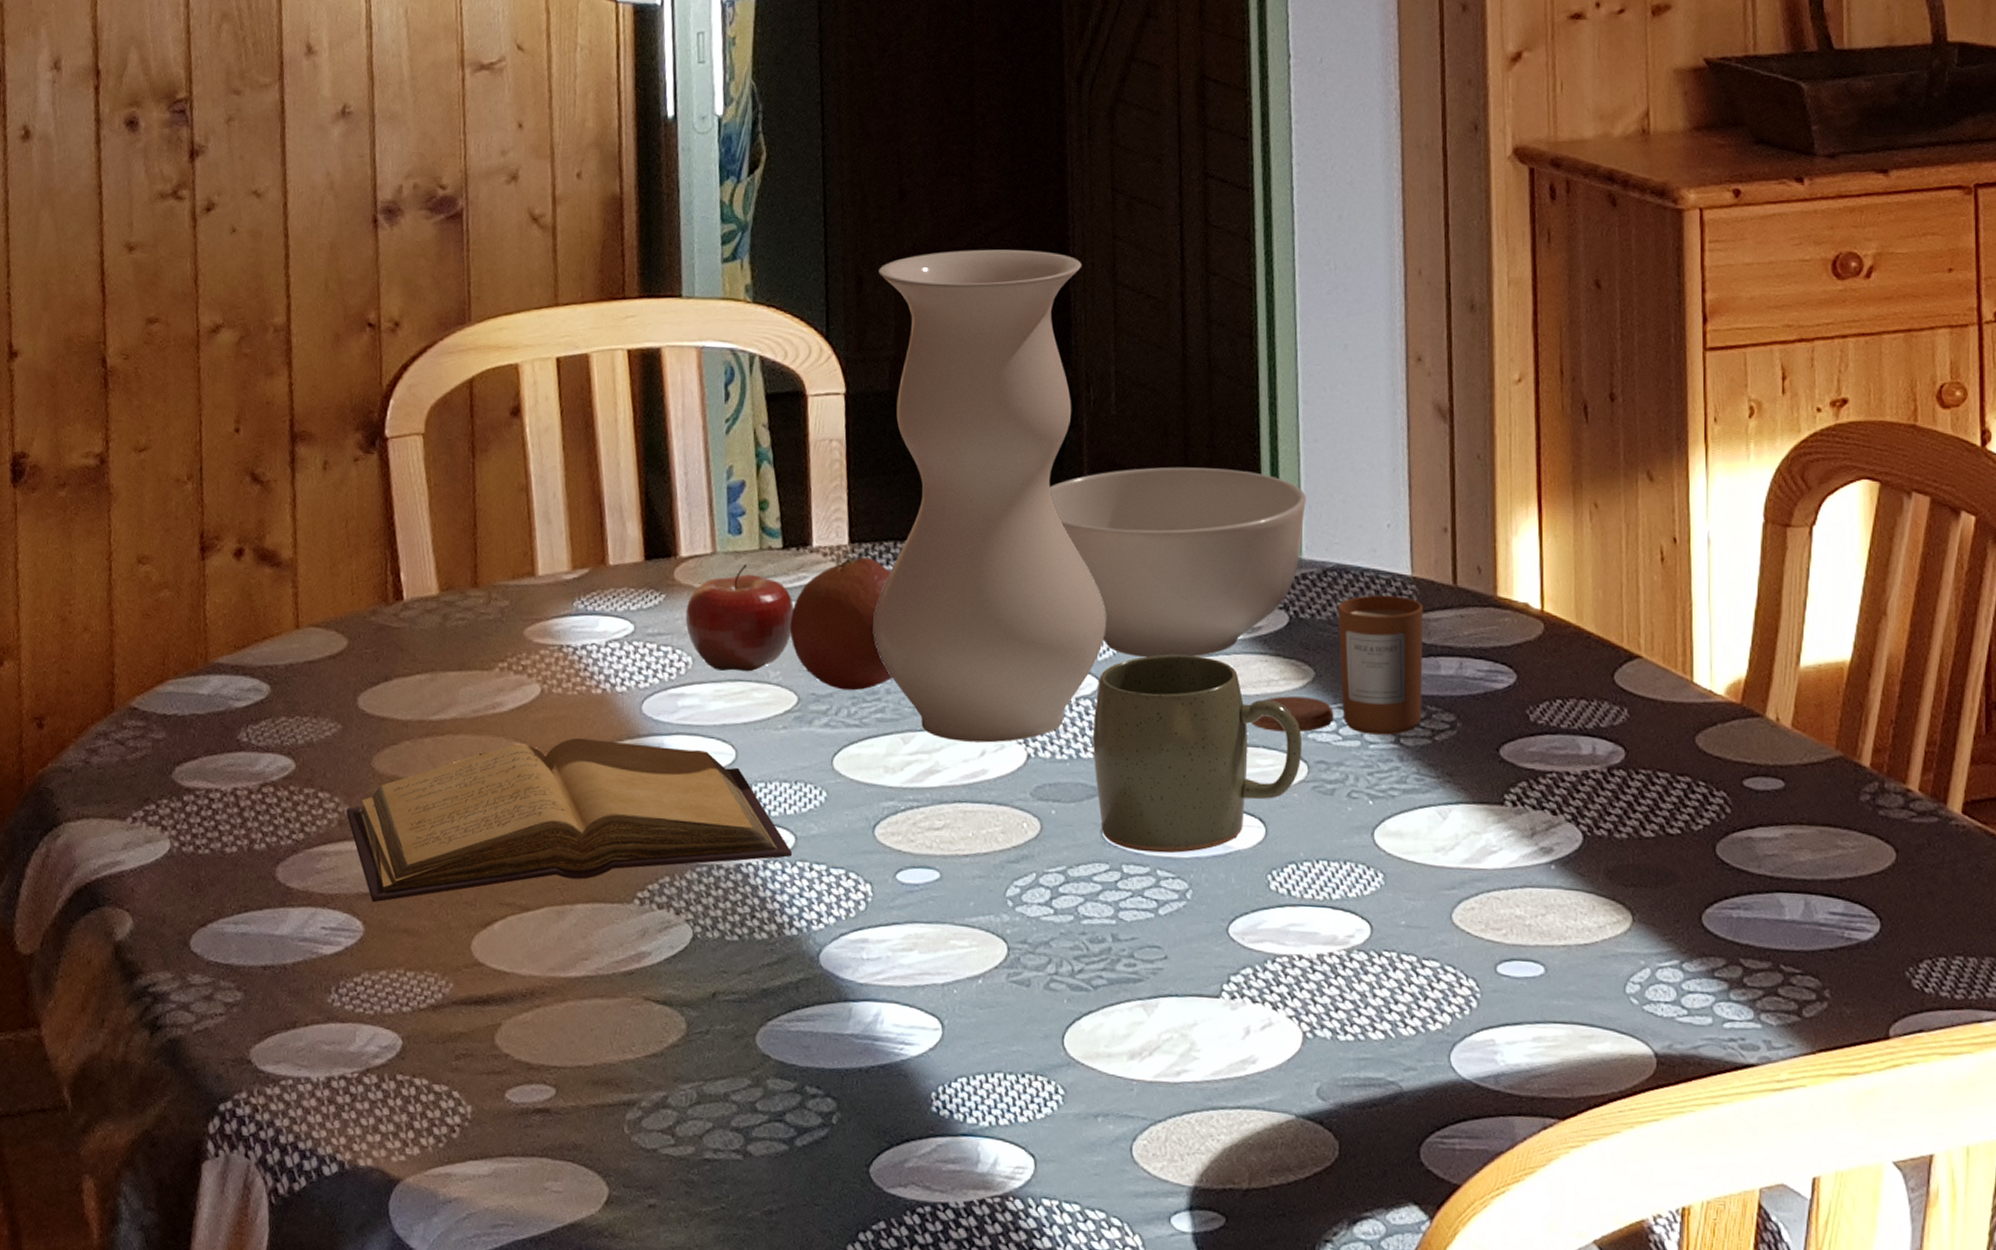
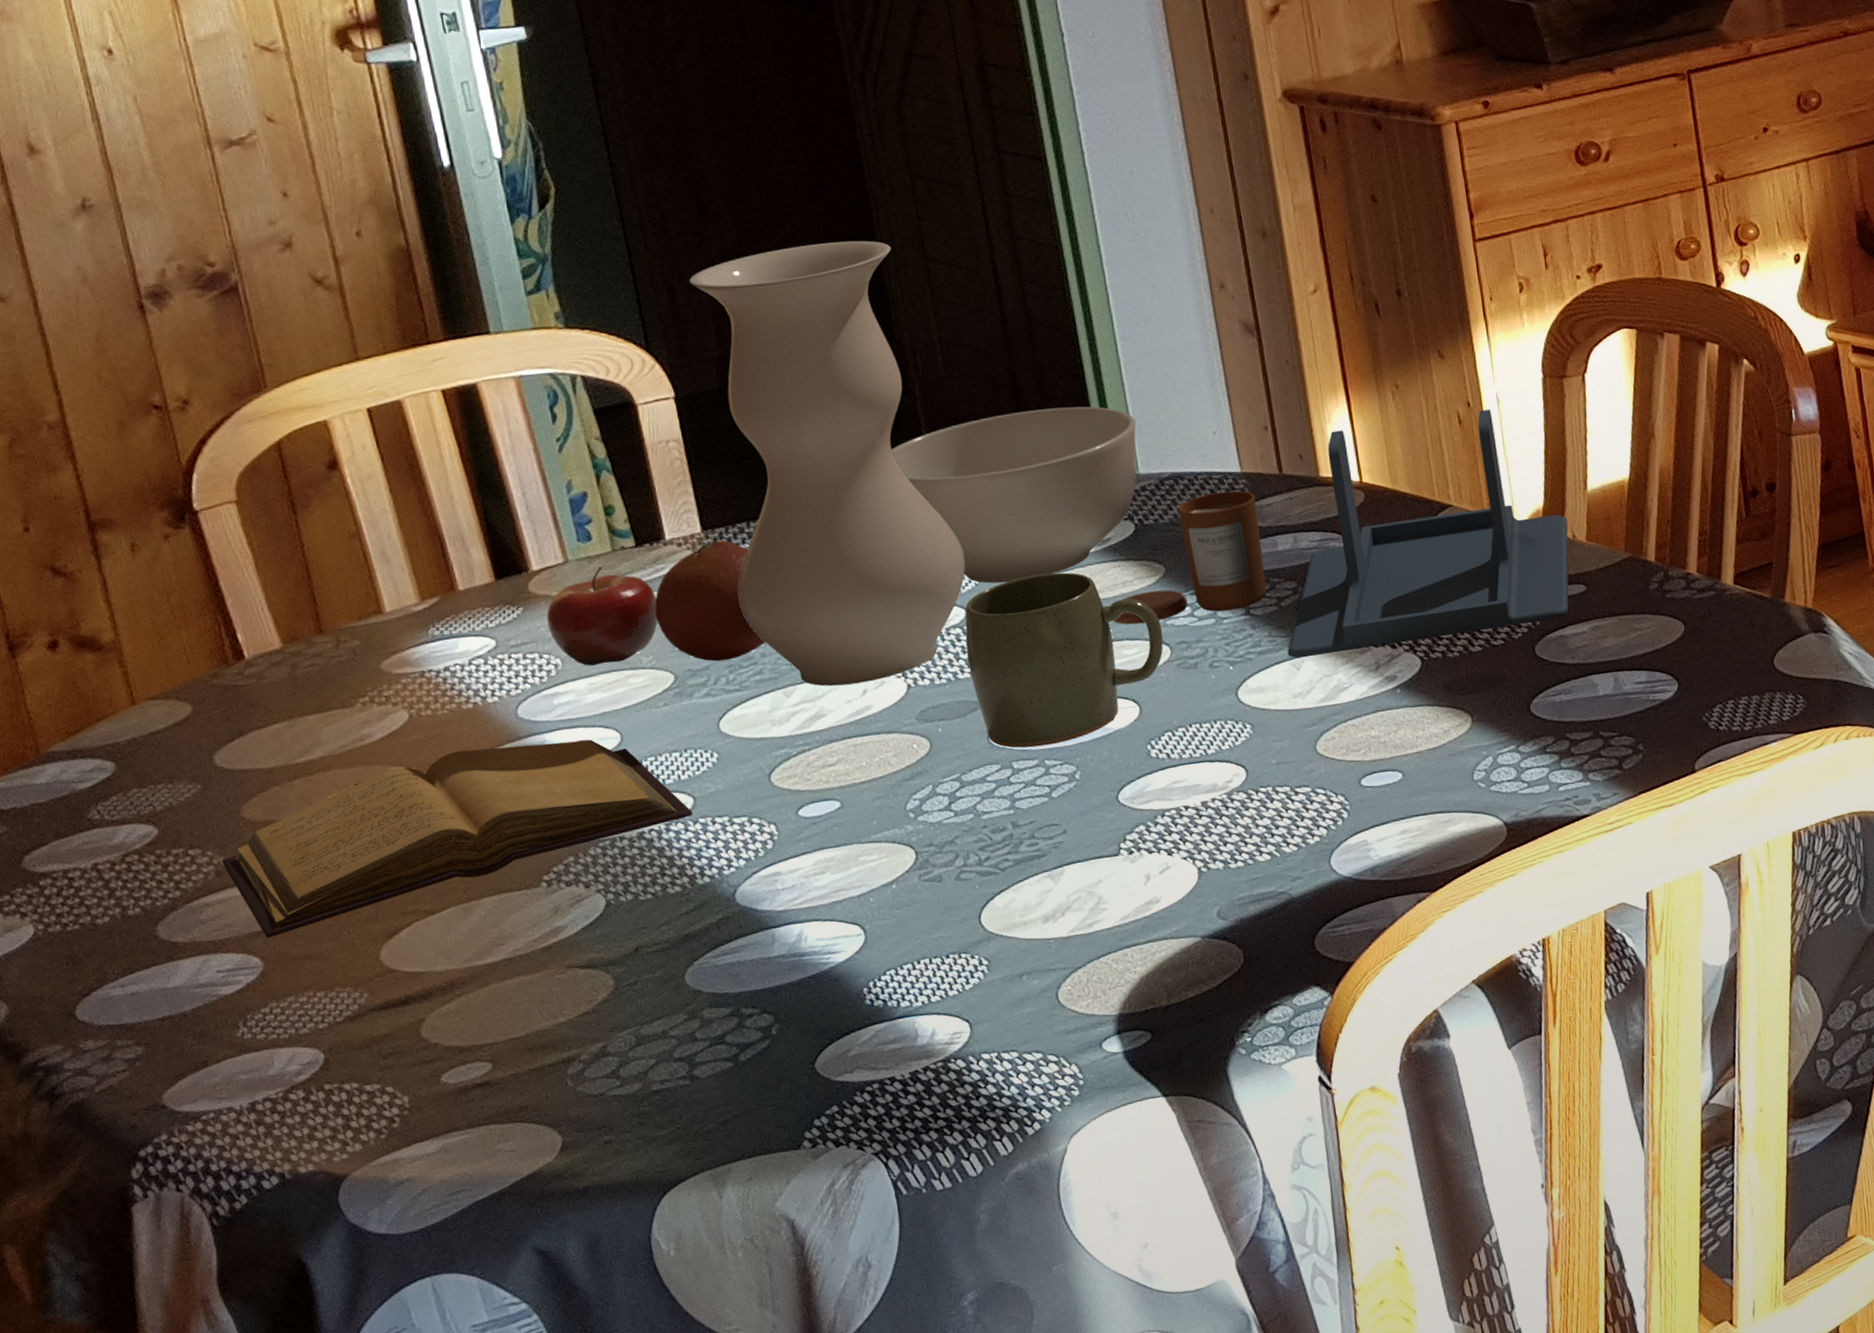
napkin holder: none [1434,546,1772,816] -> present [1287,409,1569,658]

